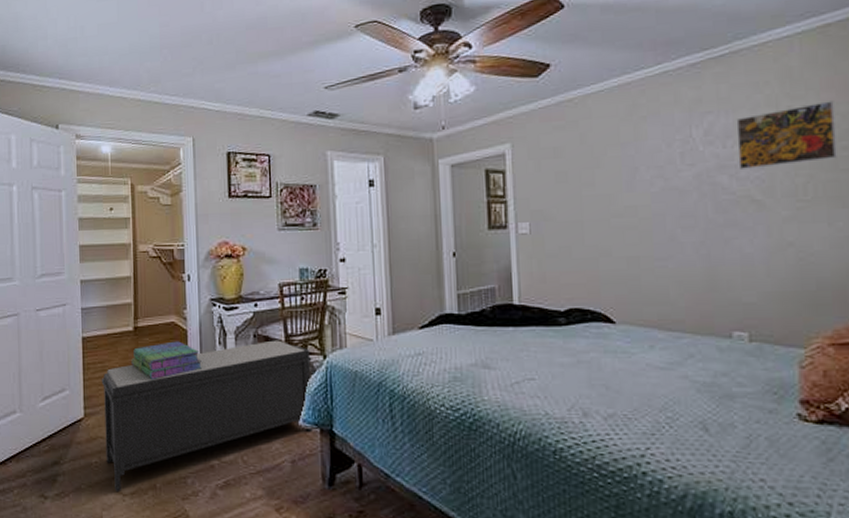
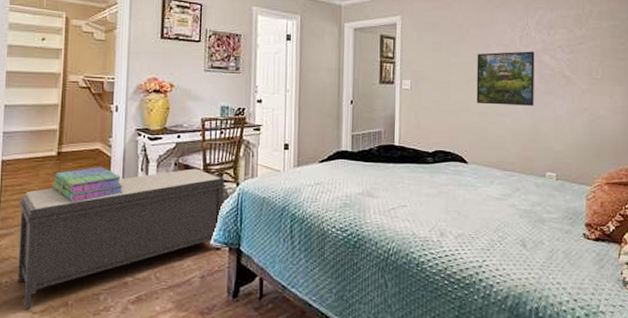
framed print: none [619,171,708,247] -> present [476,51,535,106]
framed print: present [736,101,837,169] -> none [557,9,618,53]

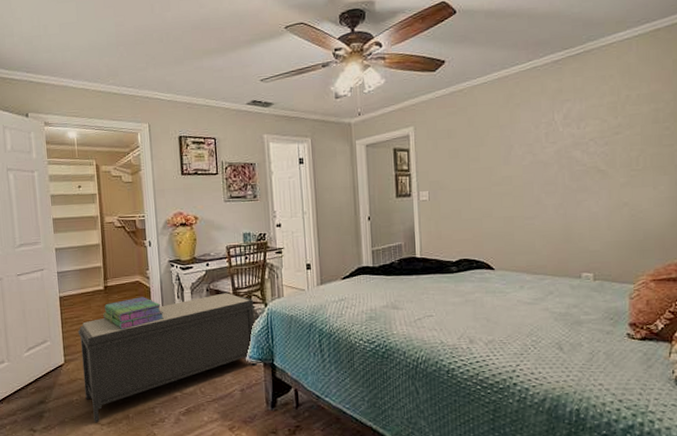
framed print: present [476,51,535,106] -> none [498,148,565,209]

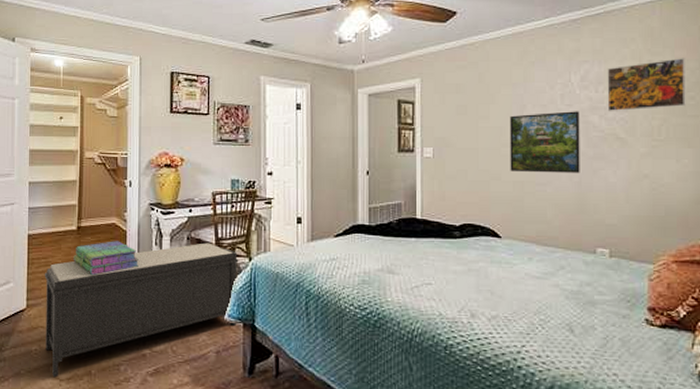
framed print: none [498,148,565,209] -> present [509,111,580,173]
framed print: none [588,91,661,146] -> present [607,58,686,111]

